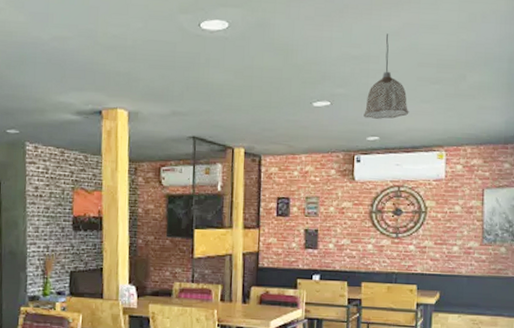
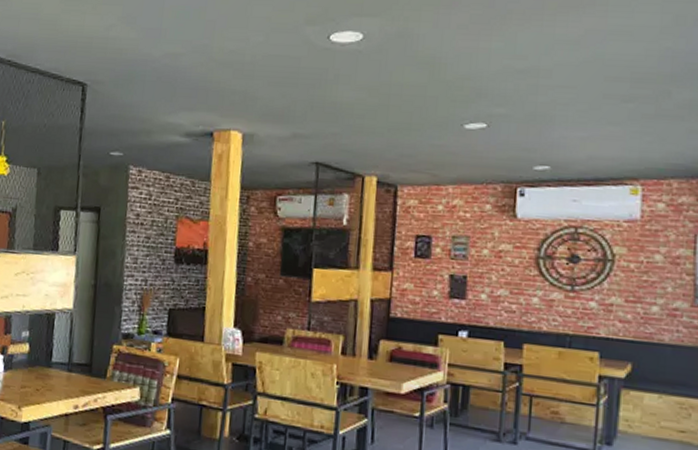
pendant lamp: present [364,33,409,119] -> none [530,42,592,145]

